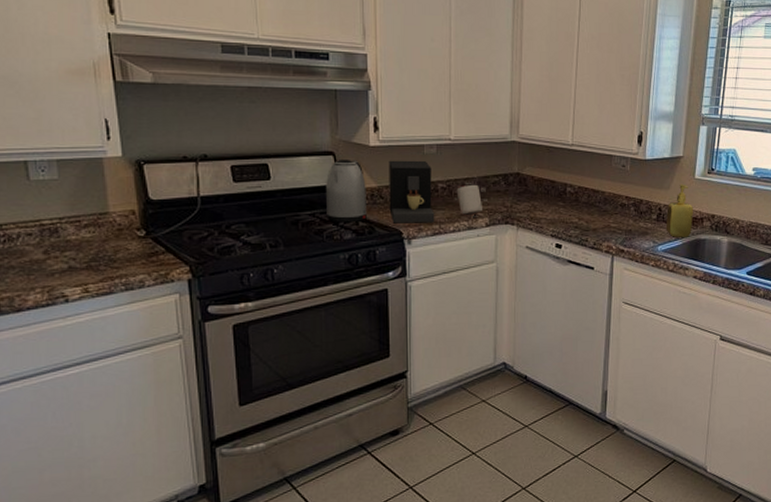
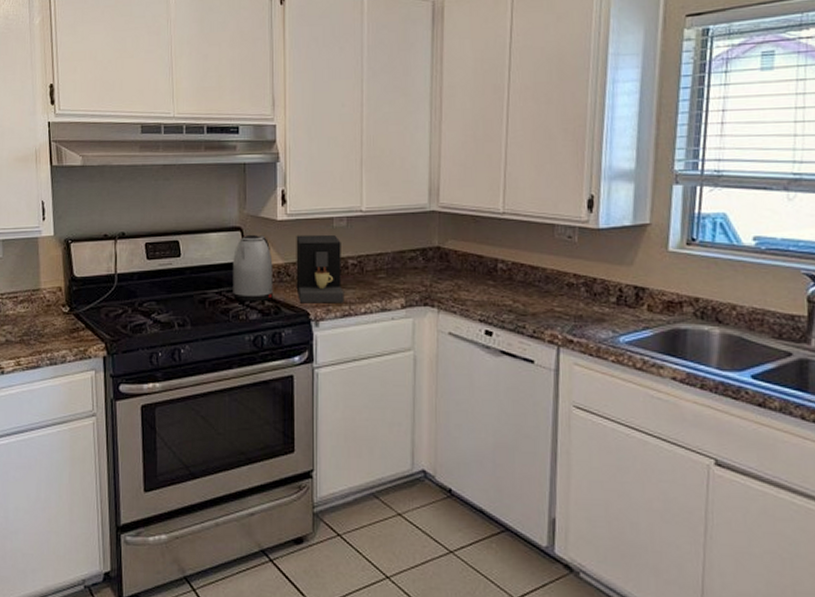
canister: present [455,183,487,217] -> none [367,259,403,297]
soap dispenser: present [665,183,694,237] -> none [629,258,669,326]

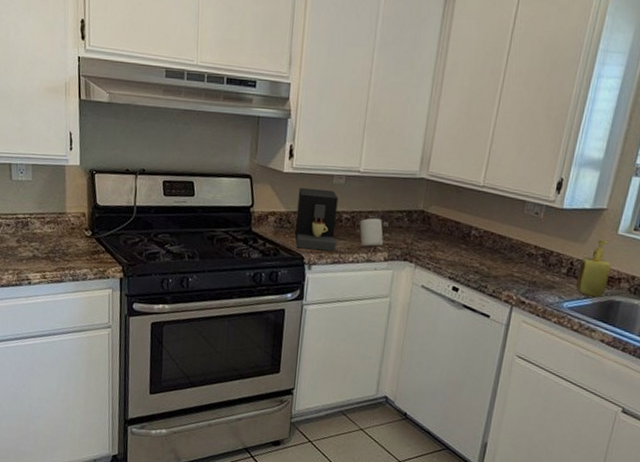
kettle: present [233,234,273,302] -> none [238,182,277,244]
canister: none [367,259,403,297] -> present [357,216,389,251]
soap dispenser: none [629,258,669,326] -> present [575,238,612,297]

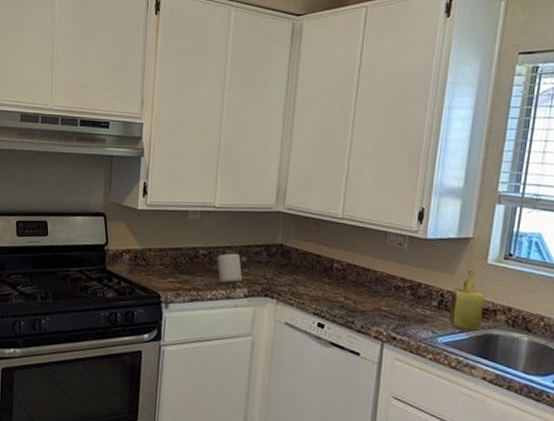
coffee maker: present [294,187,338,252] -> none [150,224,194,289]

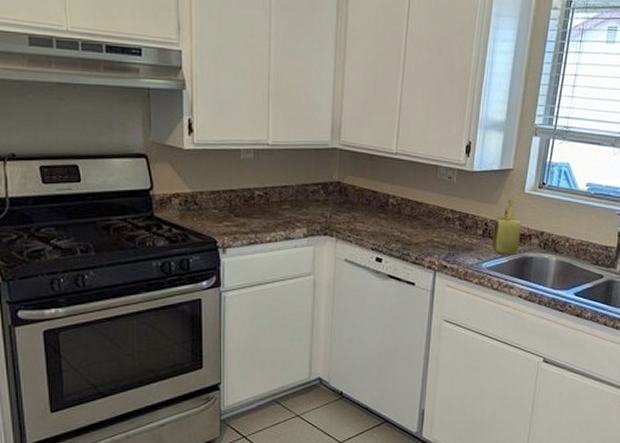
canister: present [215,251,248,287] -> none [272,191,306,227]

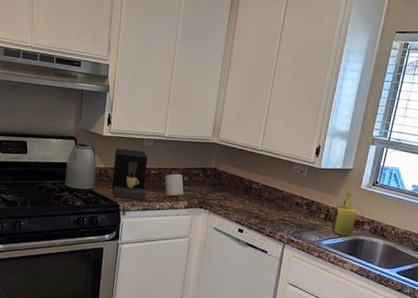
kettle: none [138,162,180,229] -> present [64,143,97,194]
coffee maker: none [203,164,251,232] -> present [112,148,148,201]
canister: none [272,191,306,227] -> present [163,172,188,200]

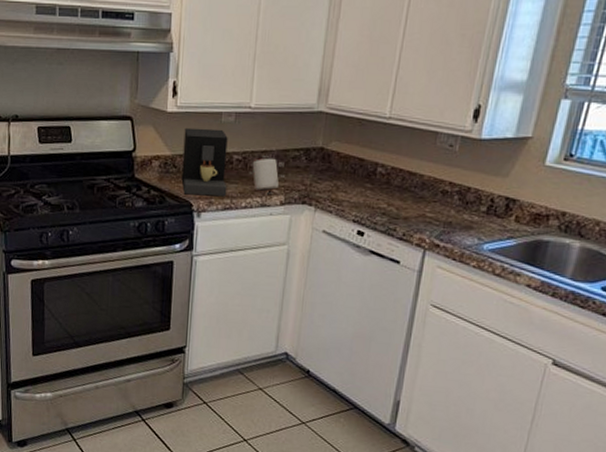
kettle: present [64,143,97,194] -> none [120,124,161,191]
soap dispenser: present [331,191,357,236] -> none [496,171,539,237]

